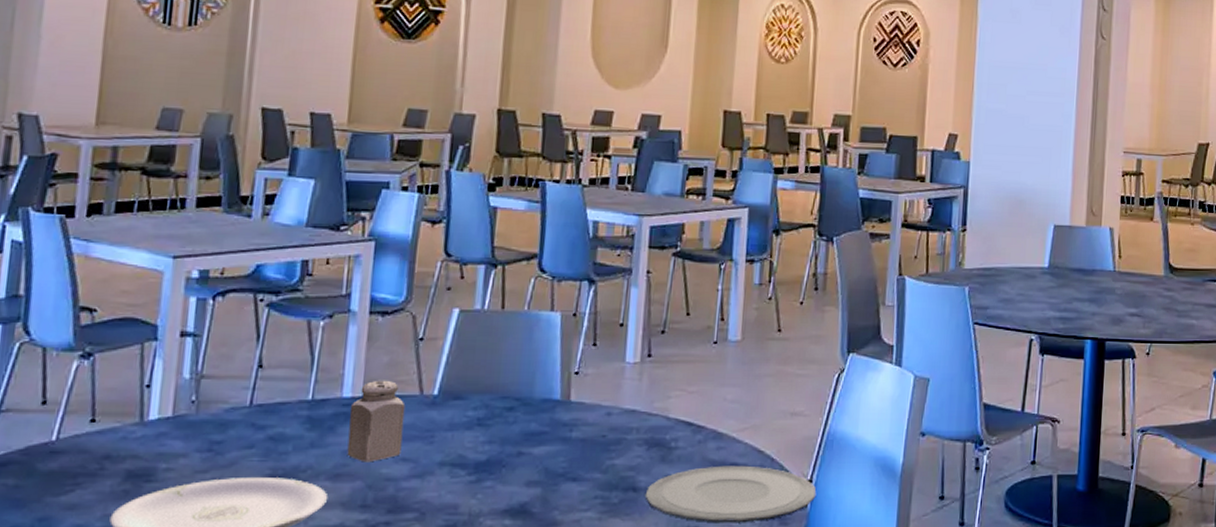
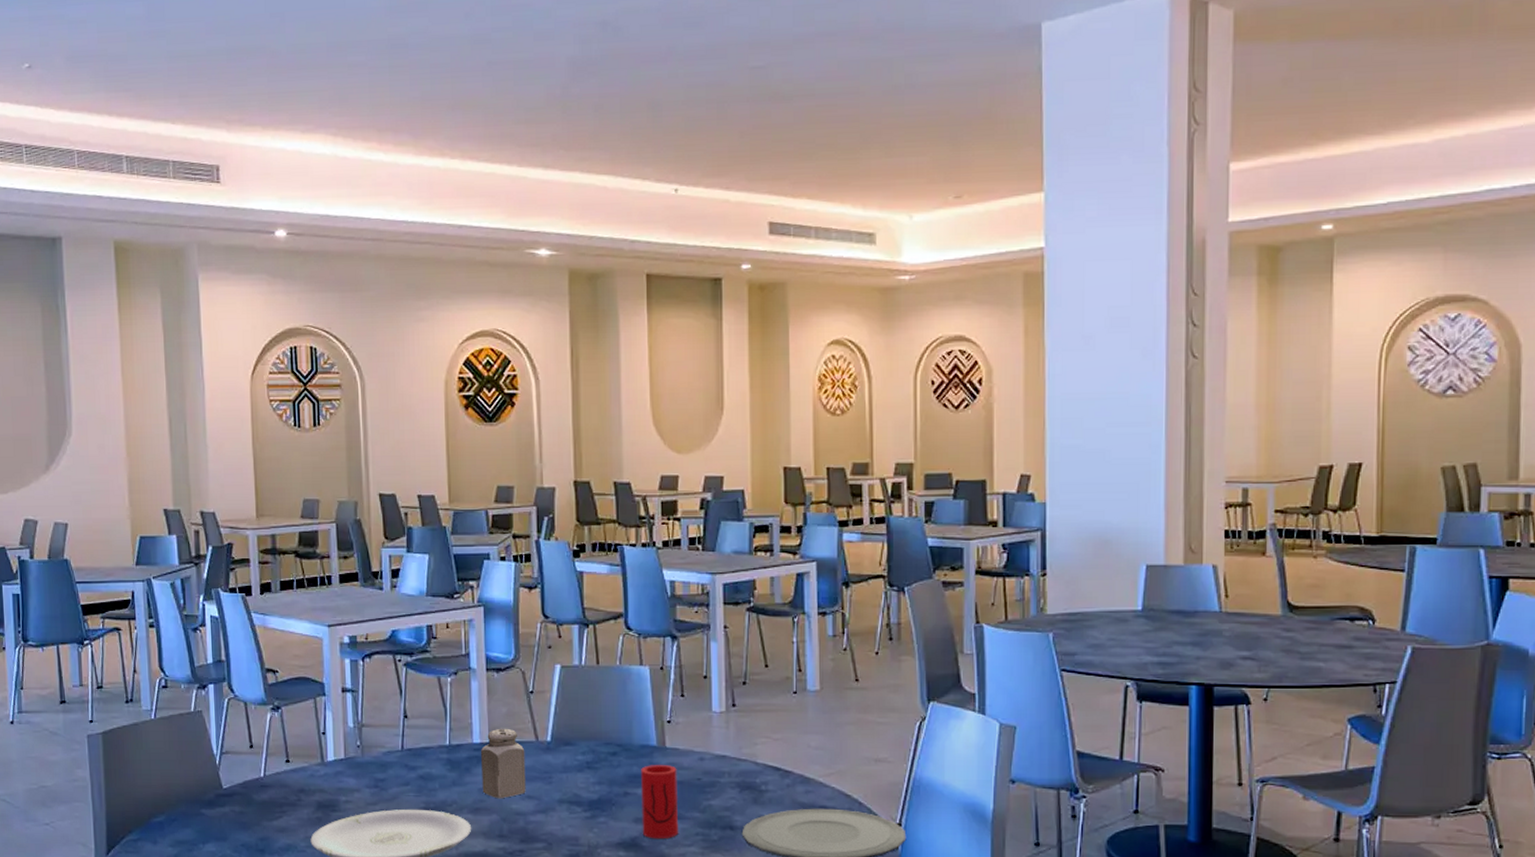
cup: none [533,421,581,504] -> present [641,765,679,839]

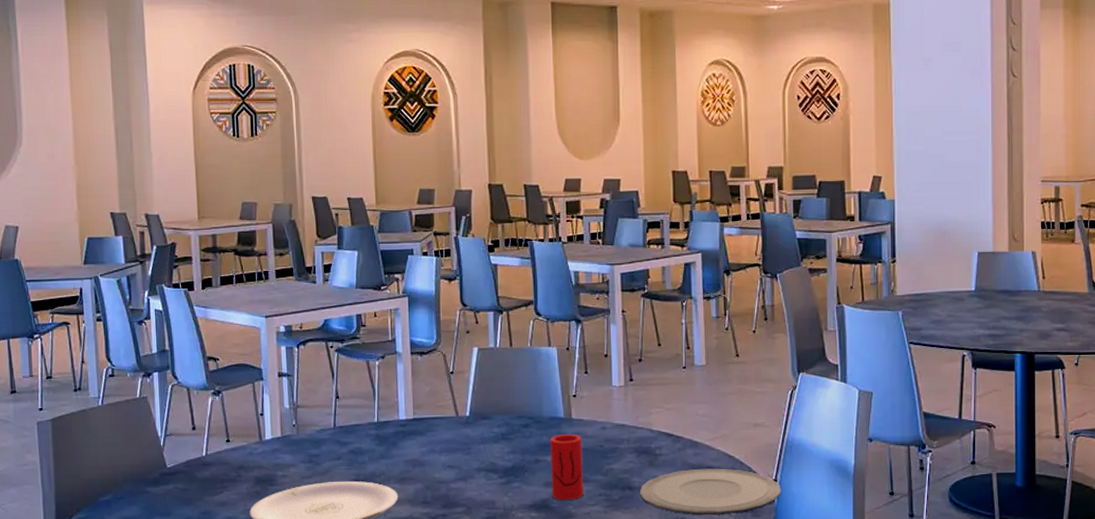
salt shaker: present [480,728,526,799] -> none [405,405,447,469]

